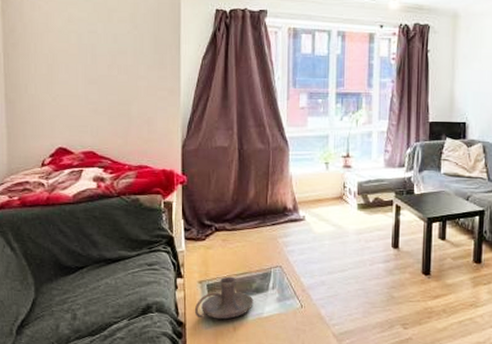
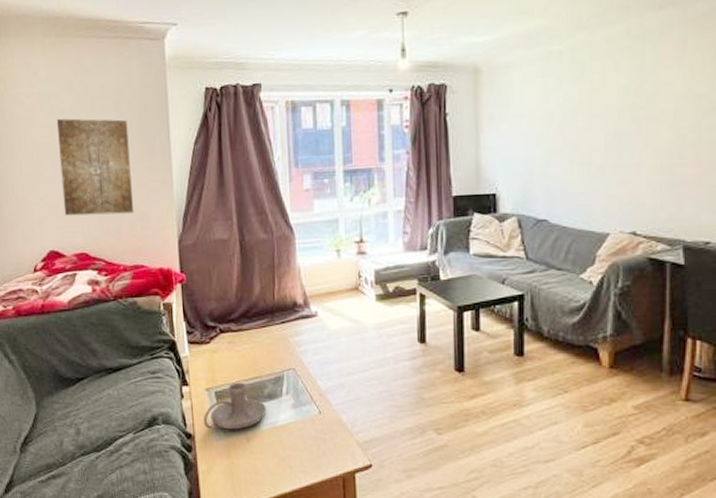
wall art: none [73,27,141,118] -> present [56,118,133,216]

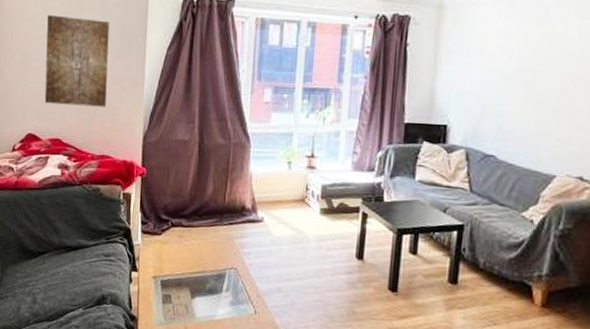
candle holder: present [203,382,267,430] -> none [147,274,207,318]

